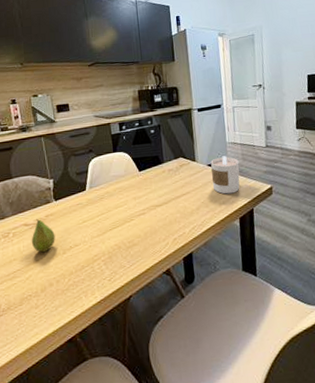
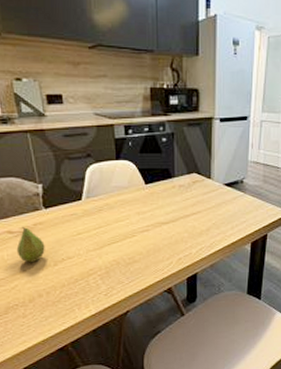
candle: present [211,155,240,194] -> none [226,175,259,217]

